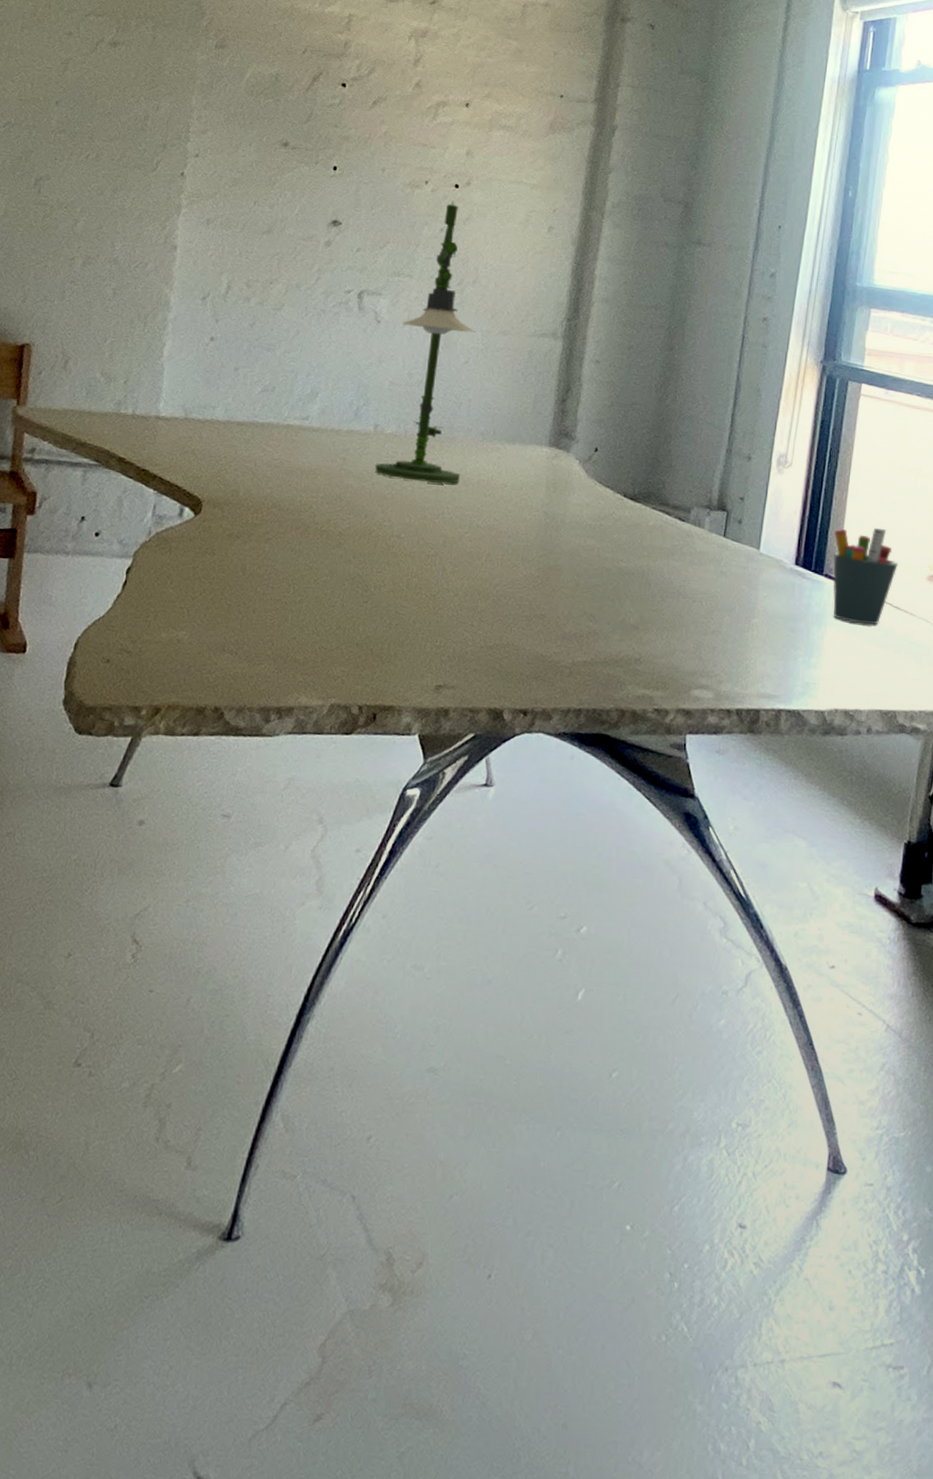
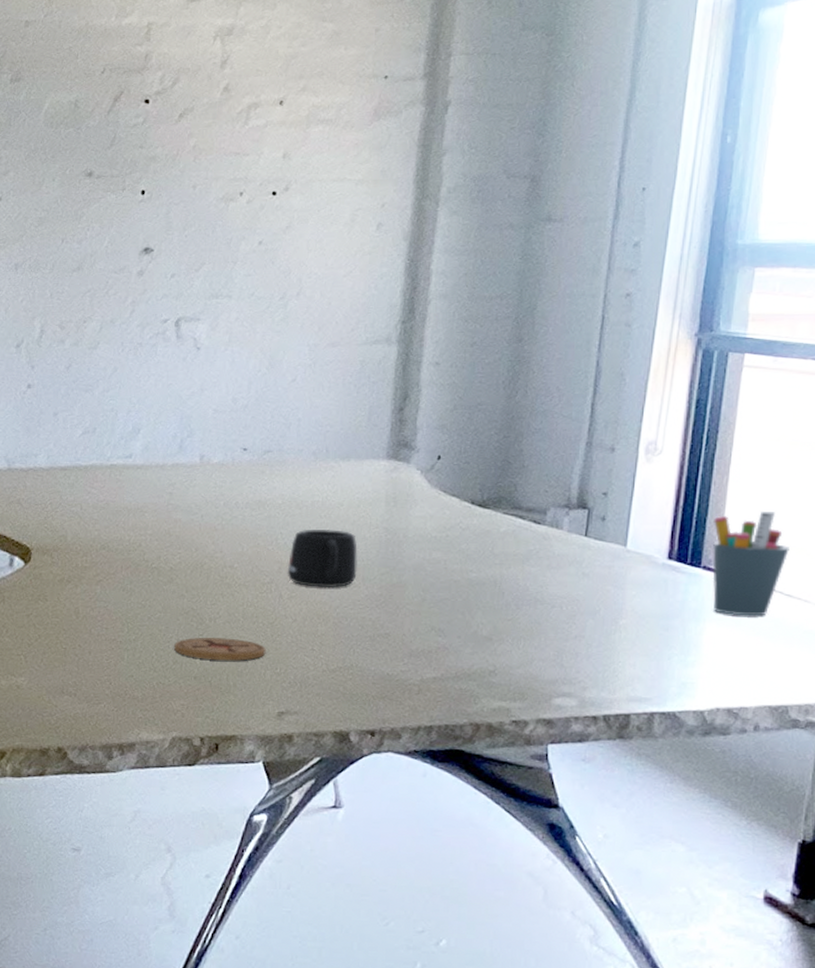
coaster: none [338,604,428,631] -> present [174,638,266,661]
desk lamp: present [374,200,476,484] -> none [202,209,303,510]
mug: none [451,507,518,566] -> present [287,530,358,588]

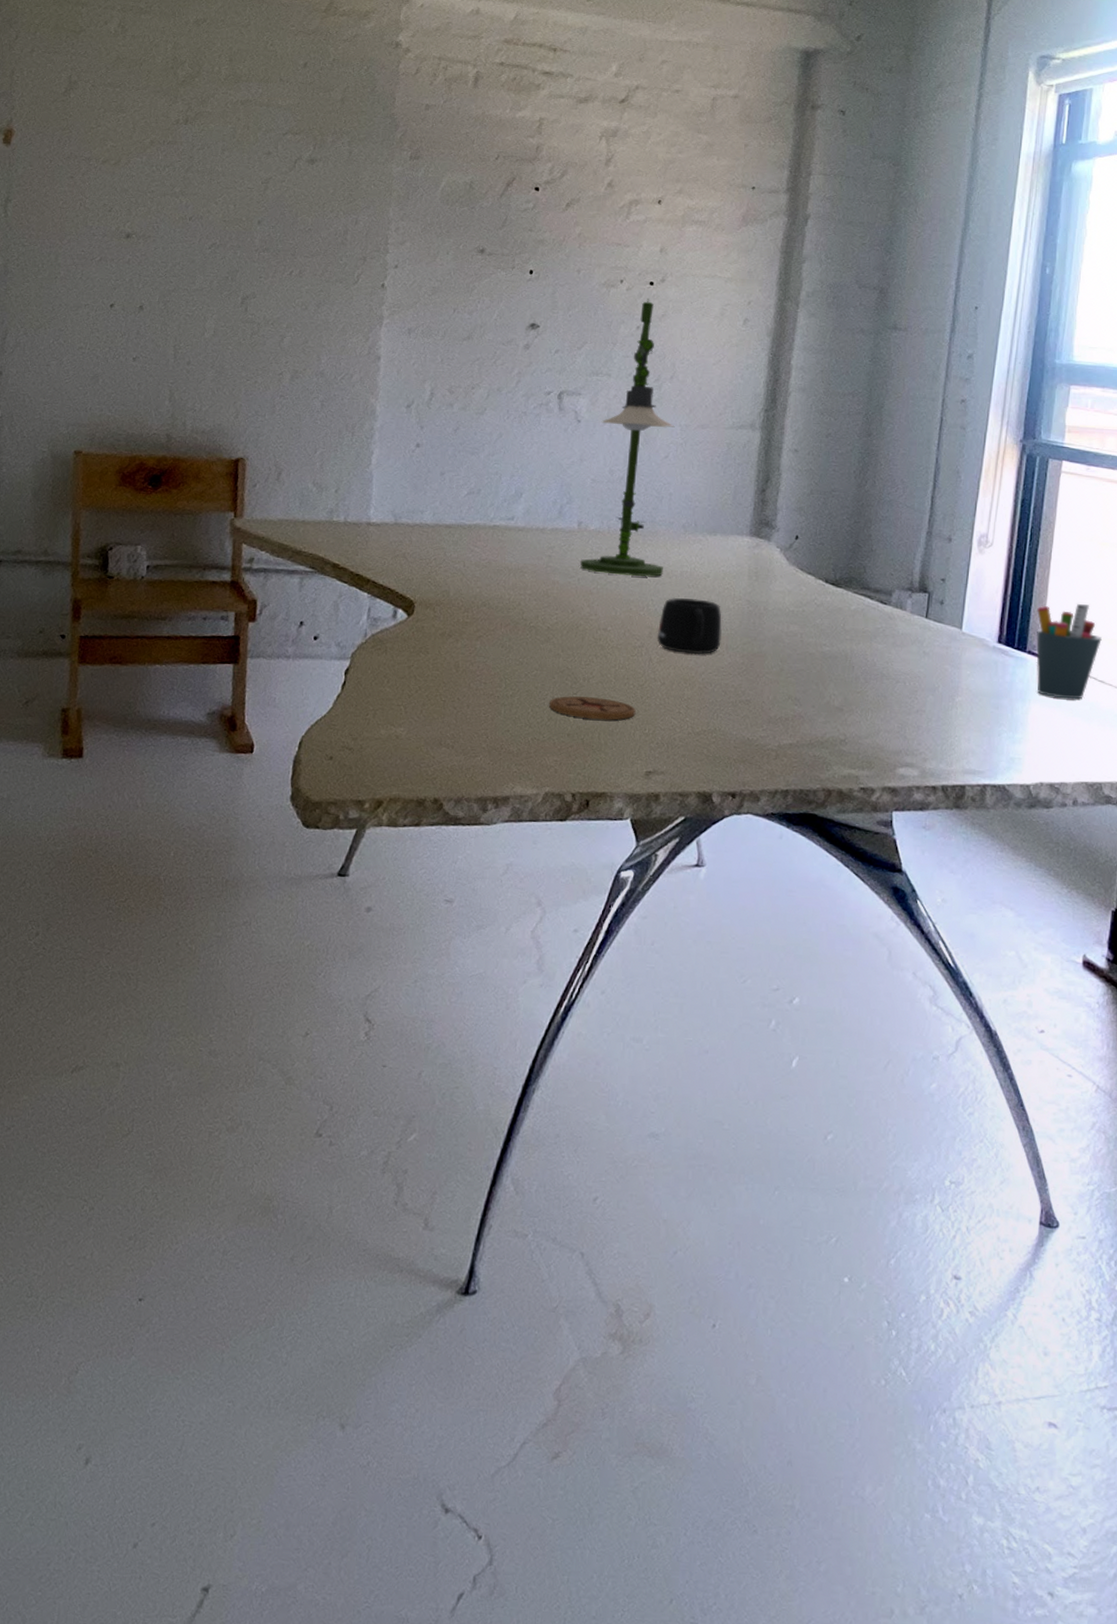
desk lamp: none [202,209,303,510] -> present [579,298,675,577]

